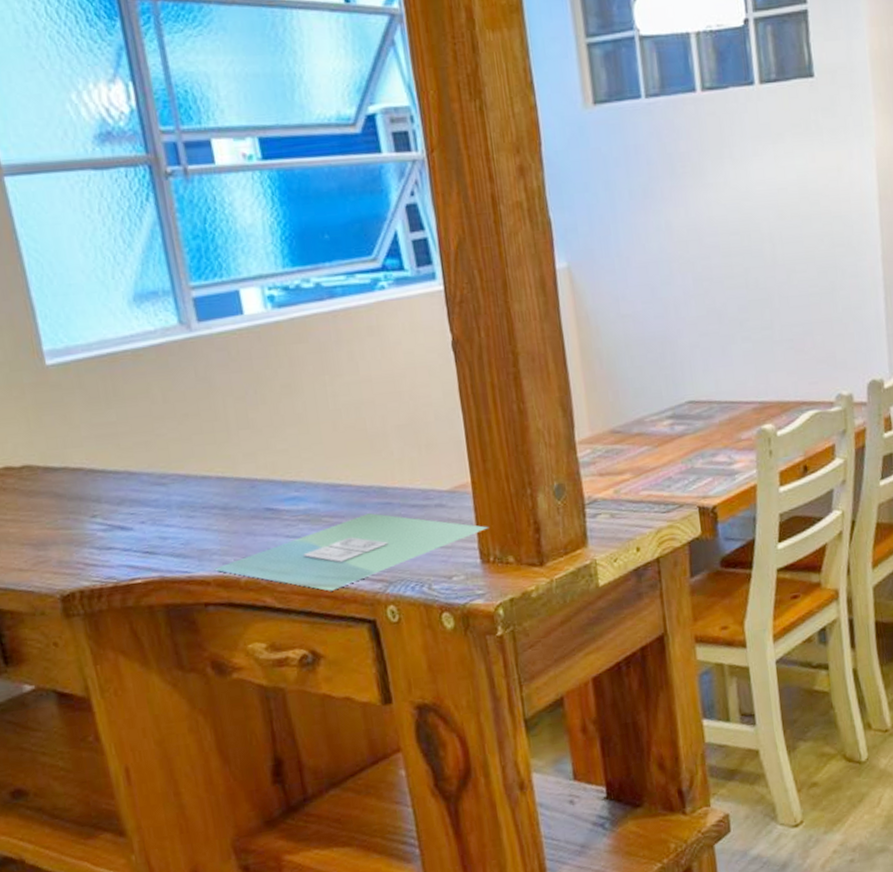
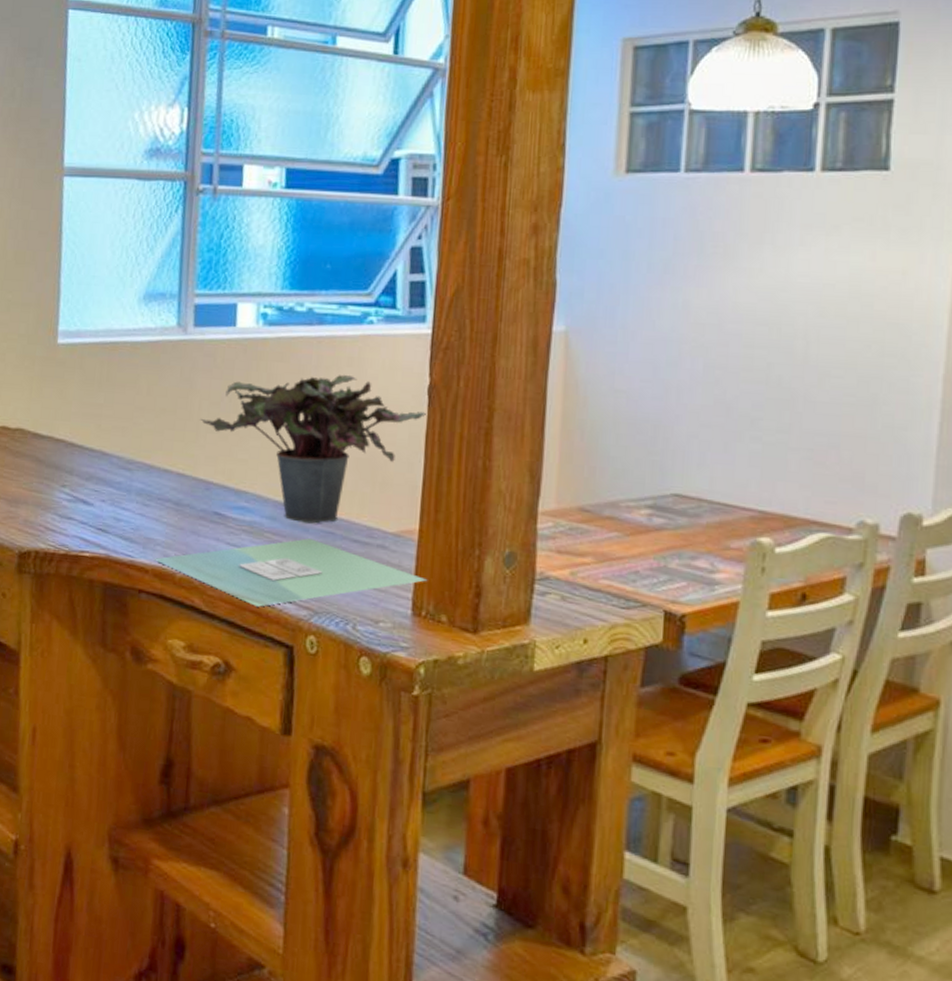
potted plant: none [228,344,455,501] -> present [200,374,426,523]

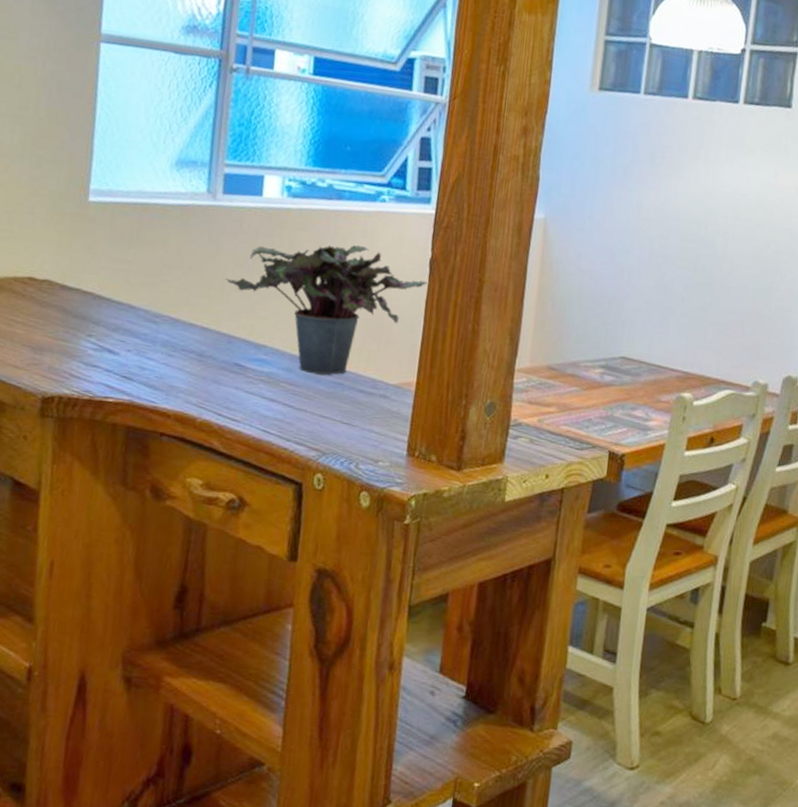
papers: present [153,538,428,607] -> none [176,388,422,449]

